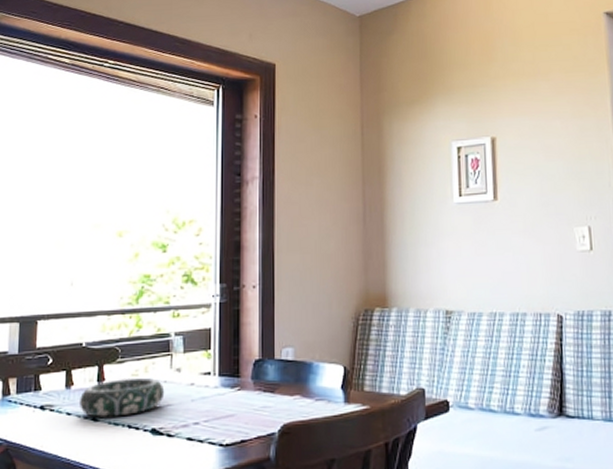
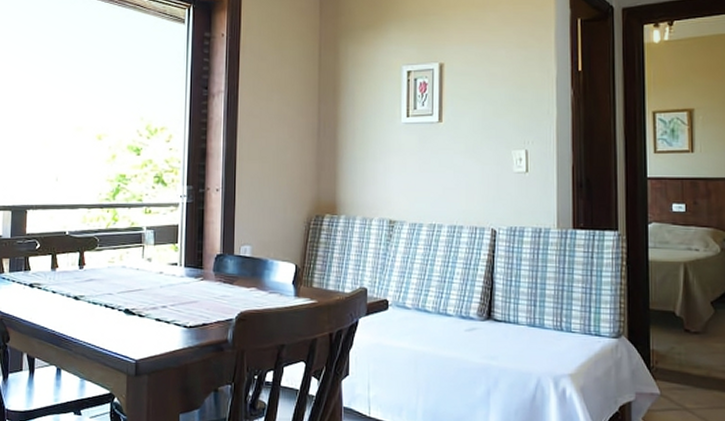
decorative bowl: present [80,377,165,417] -> none [63,264,137,297]

